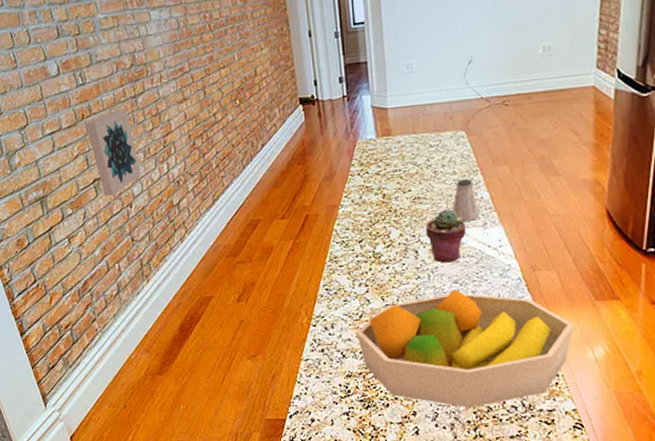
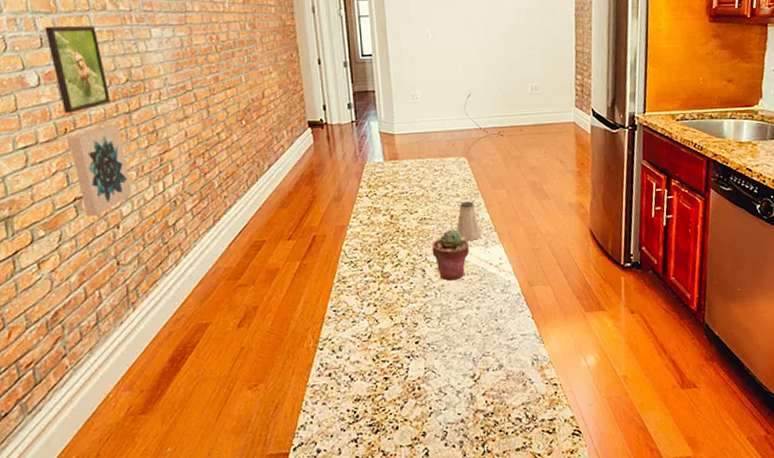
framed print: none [60,13,118,100] -> present [45,26,110,113]
fruit bowl: present [357,290,575,409] -> none [365,306,569,425]

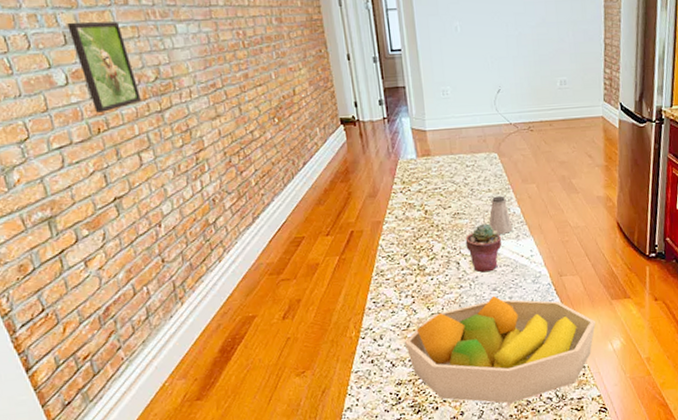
wall art: present [69,123,133,216] -> none [103,122,171,216]
fruit bowl: none [365,306,569,425] -> present [405,296,596,404]

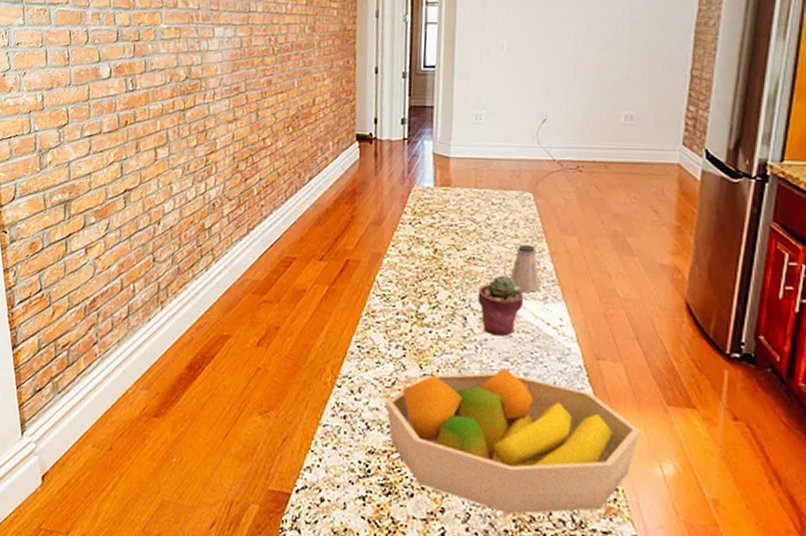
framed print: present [67,21,141,113] -> none [122,21,169,106]

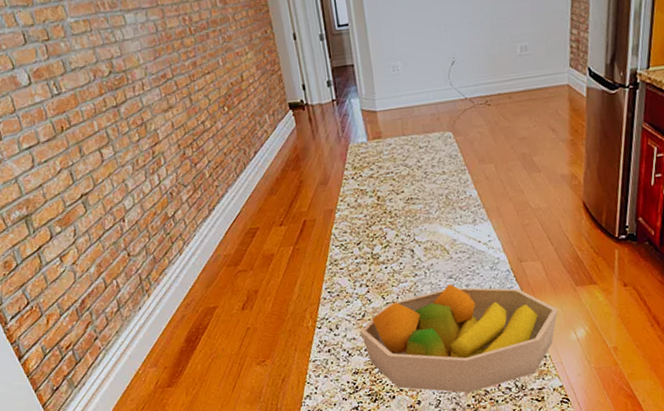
potted succulent: present [477,275,525,337] -> none [419,208,458,260]
saltshaker: present [510,244,541,293] -> none [443,178,469,219]

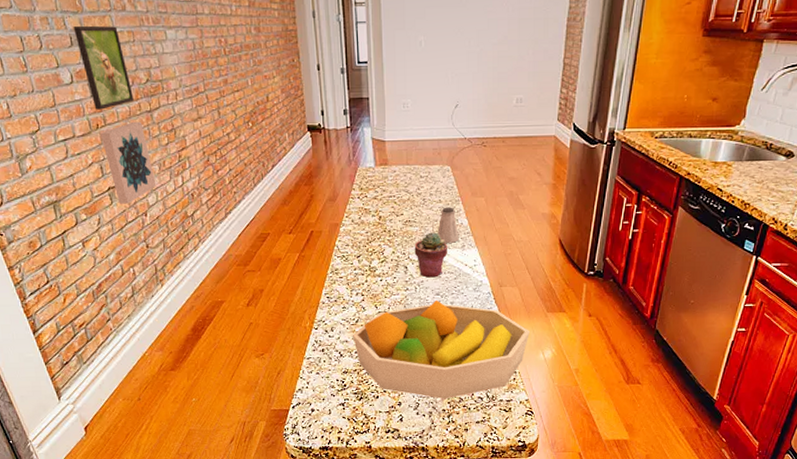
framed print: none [25,16,98,111] -> present [73,25,134,110]
wall art: none [66,118,132,212] -> present [100,121,157,204]
potted succulent: none [419,208,458,260] -> present [414,232,448,278]
saltshaker: none [443,178,469,219] -> present [437,207,459,243]

